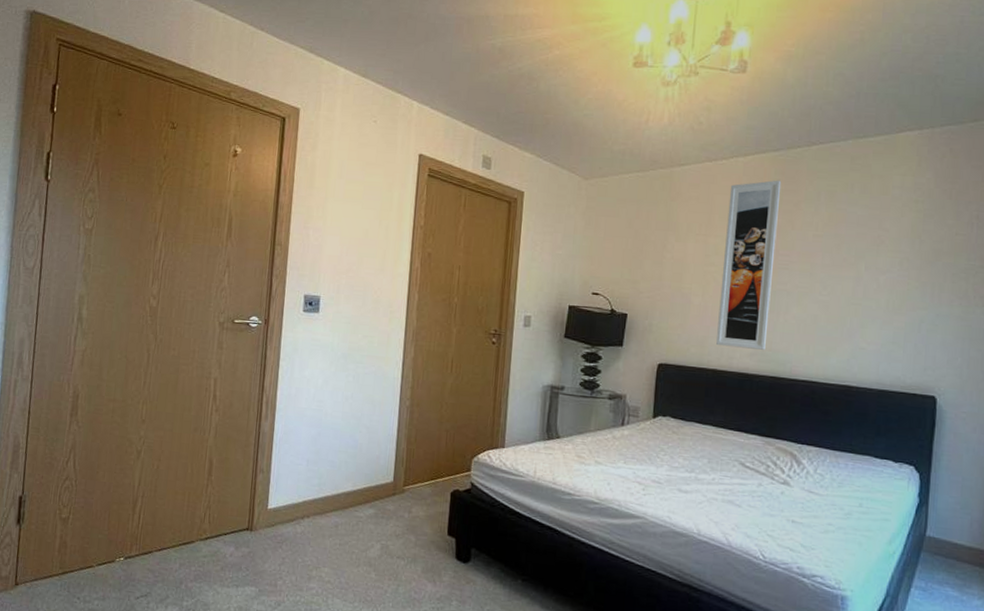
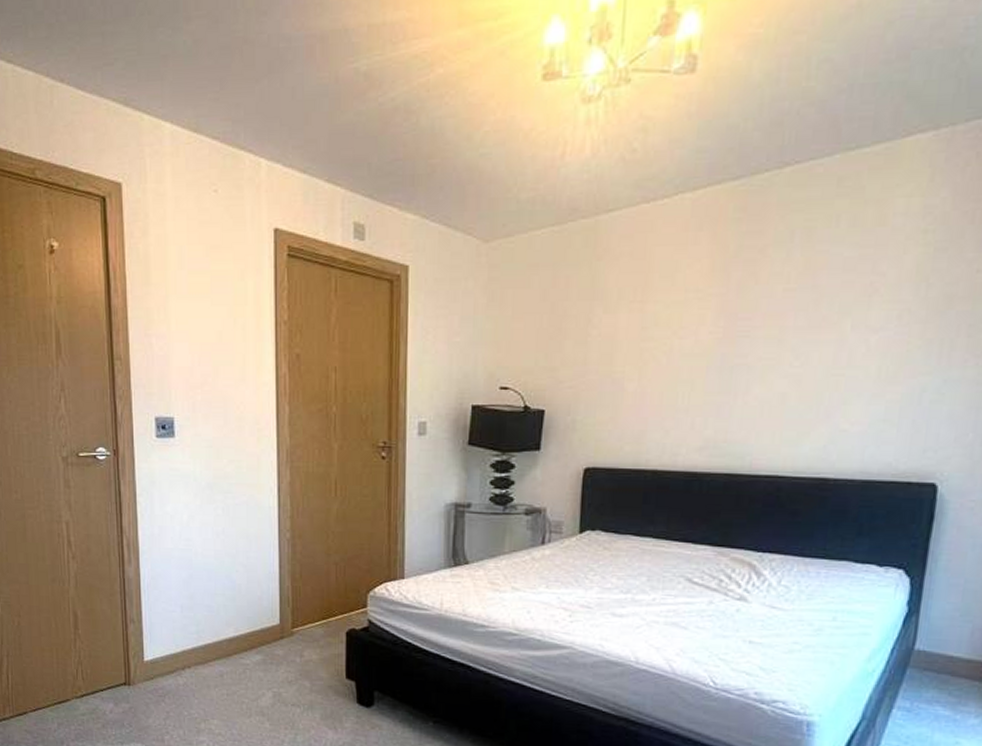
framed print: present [716,180,782,350] -> none [657,219,743,442]

